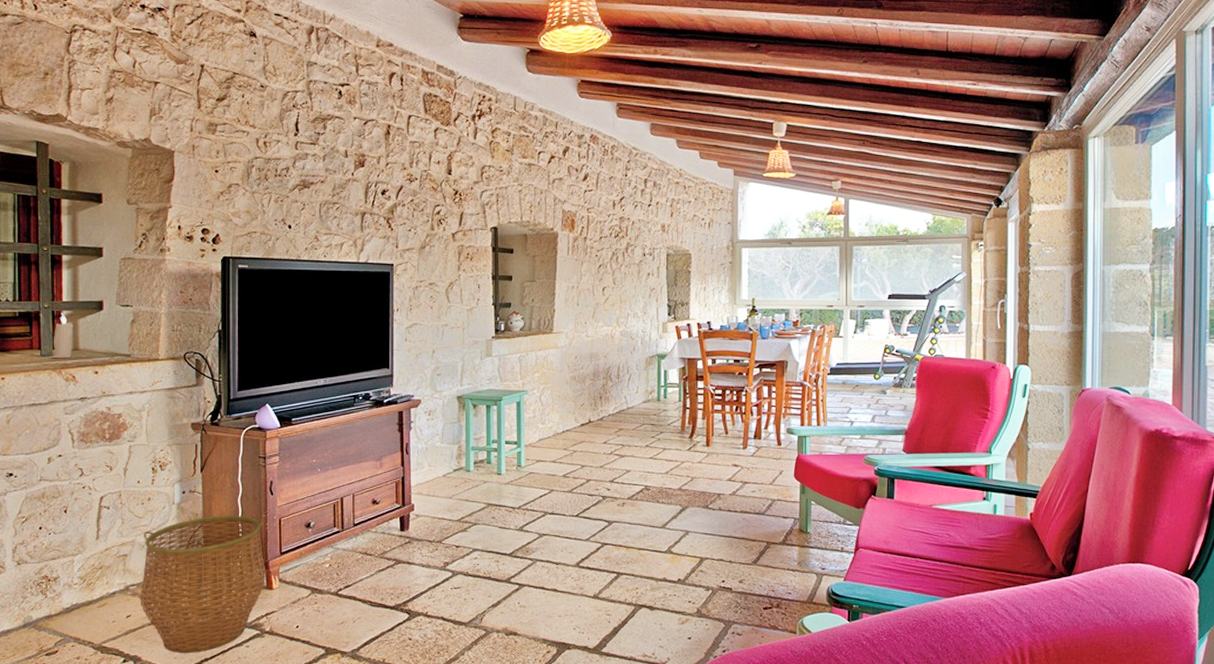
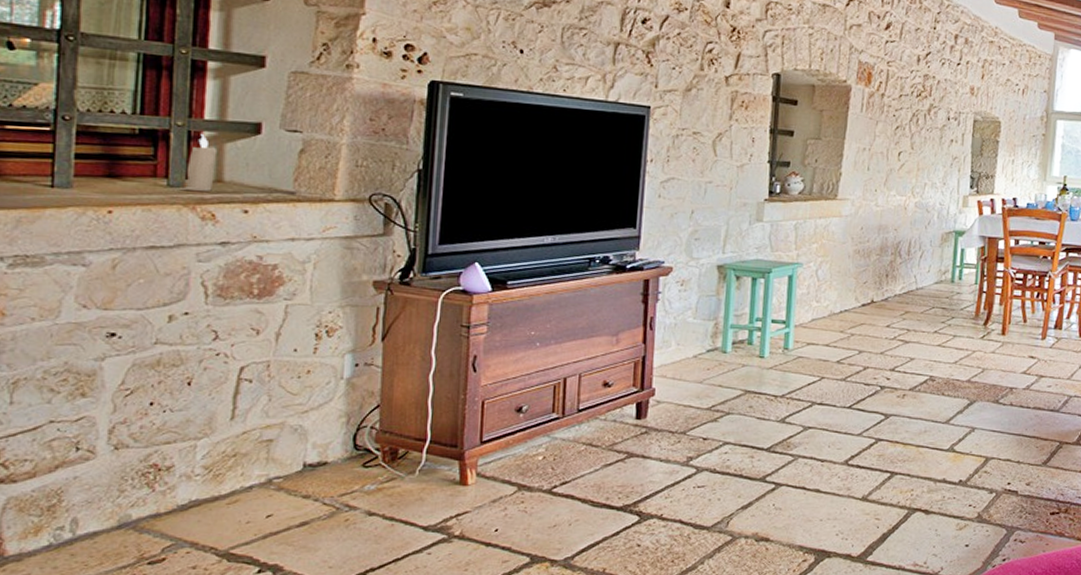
basket: present [140,515,266,653] -> none [286,395,462,561]

